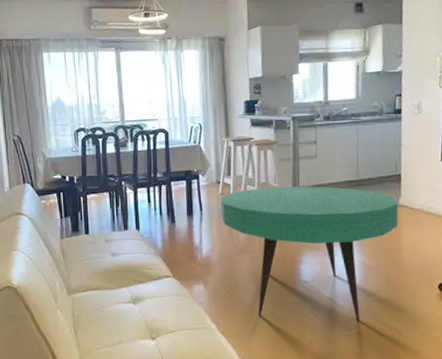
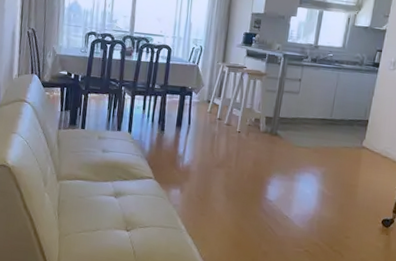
coffee table: present [220,186,399,321] -> none [206,112,362,241]

